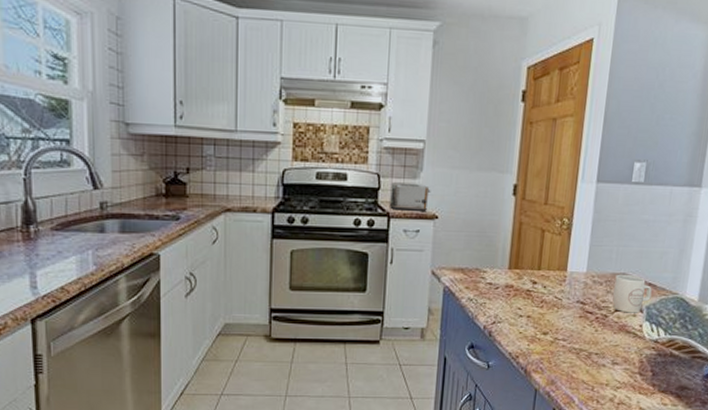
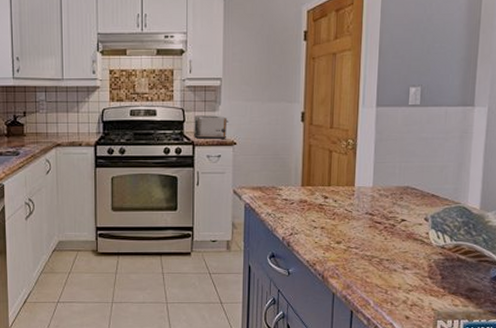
mug: present [612,274,652,313] -> none [398,187,435,222]

